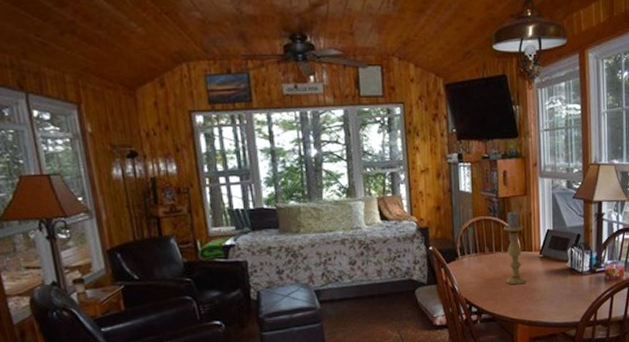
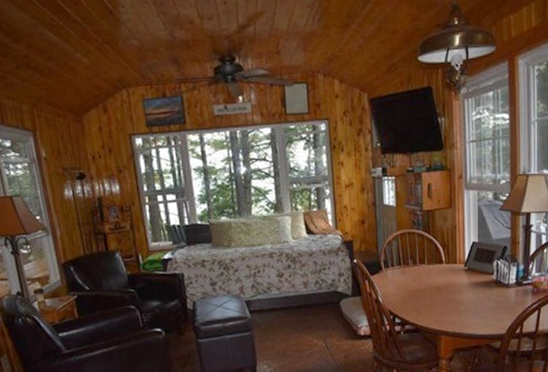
candle holder: present [503,211,526,285] -> none [427,223,450,297]

